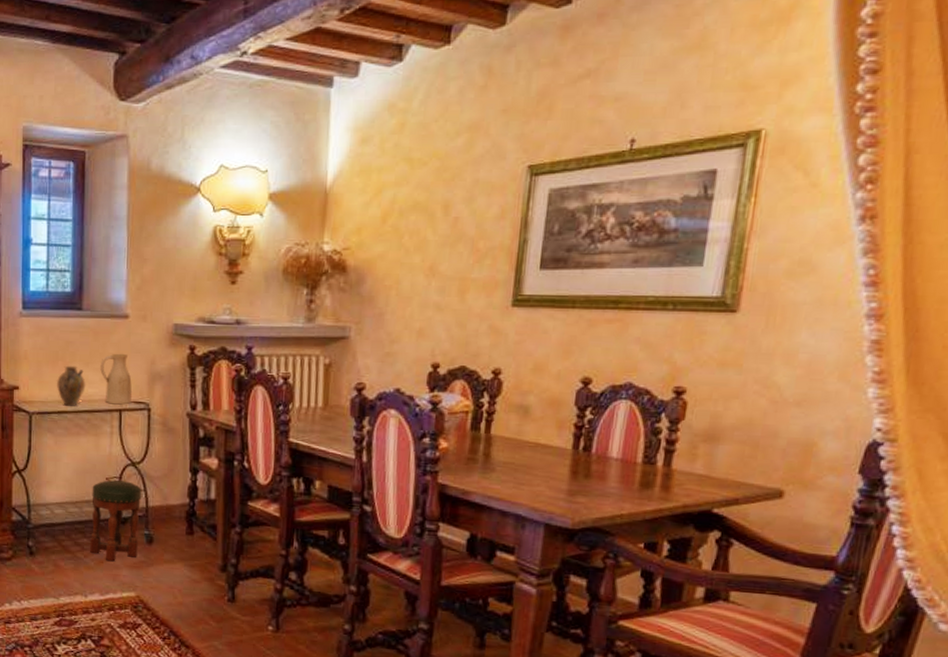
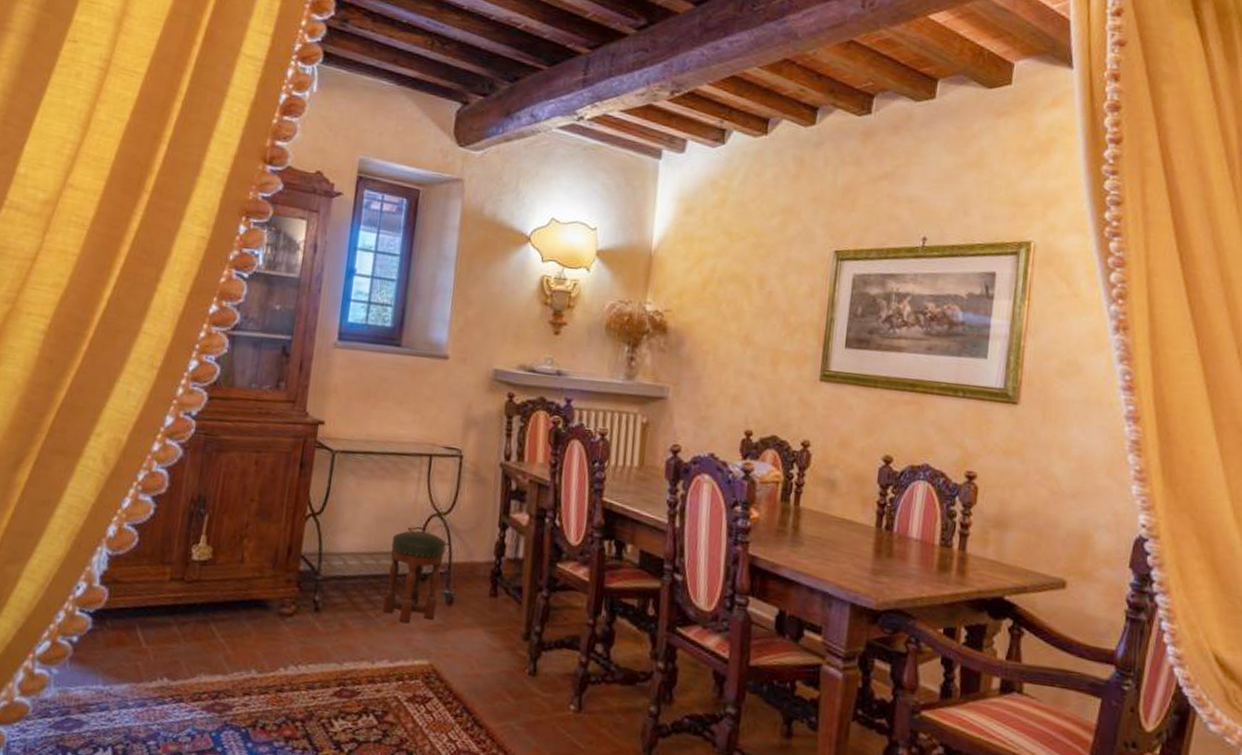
ceramic jug: present [57,365,86,407] -> none [365,403,397,448]
ceramic pitcher: present [100,353,132,405] -> none [413,394,446,450]

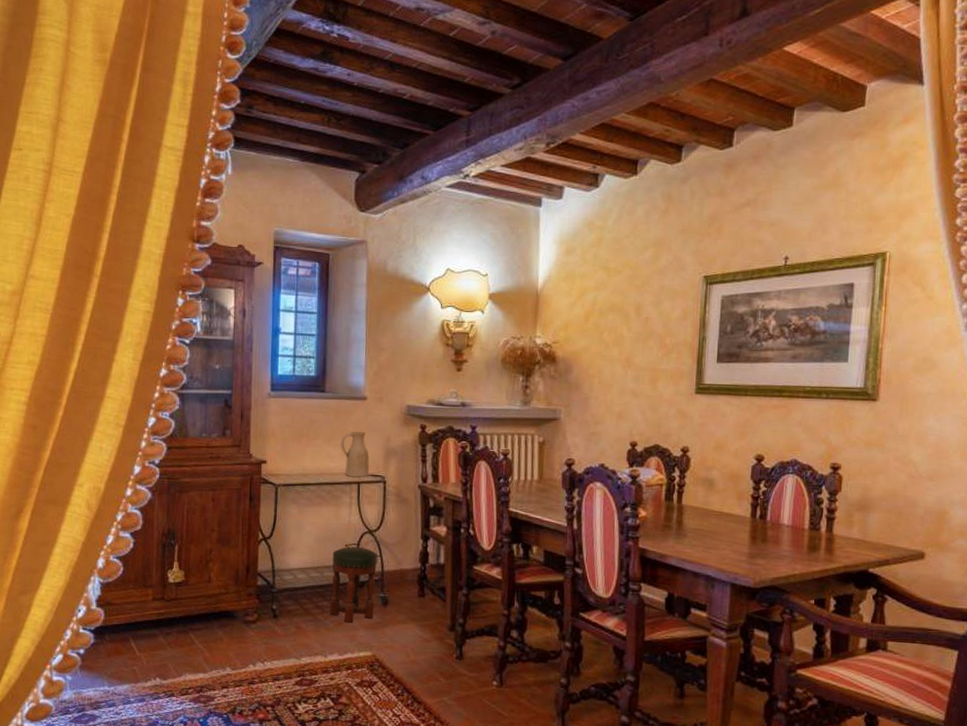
ceramic pitcher: none [413,394,446,450] -> present [341,431,369,478]

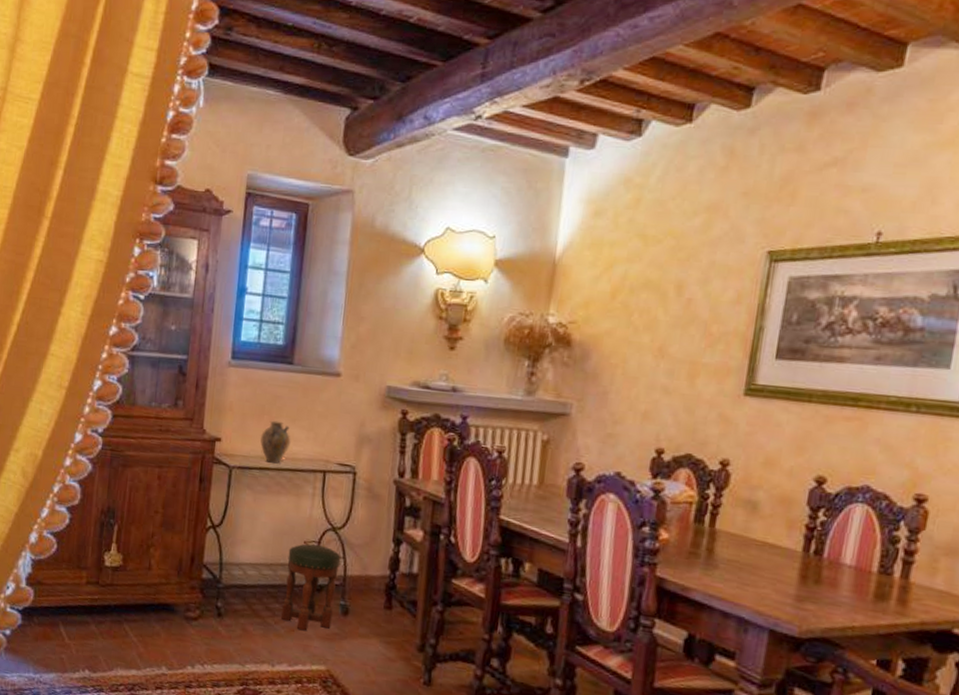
ceramic jug: none [301,442,328,480] -> present [260,420,291,465]
ceramic pitcher: present [341,431,369,478] -> none [307,412,339,467]

